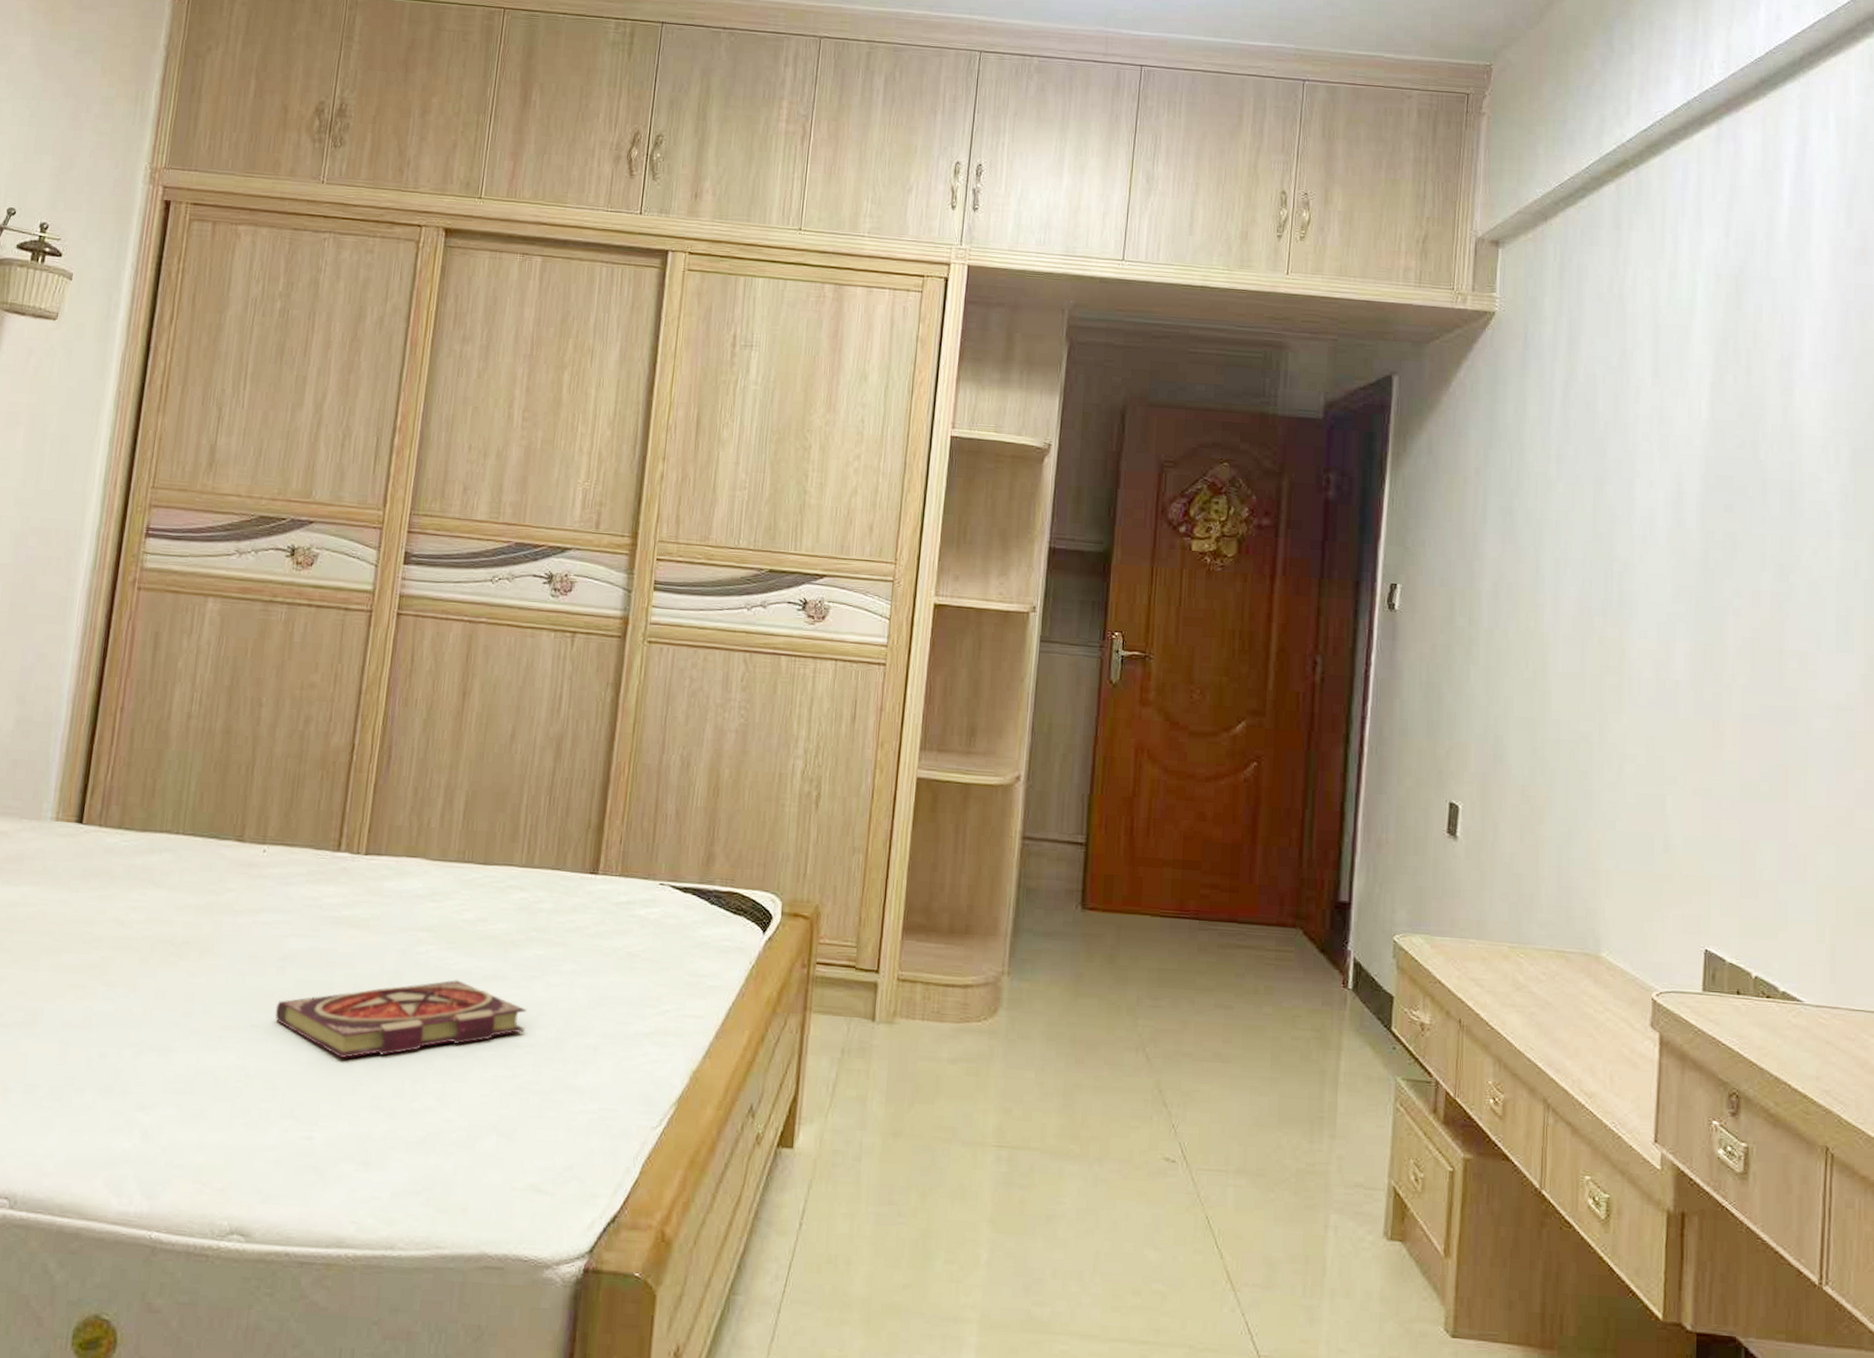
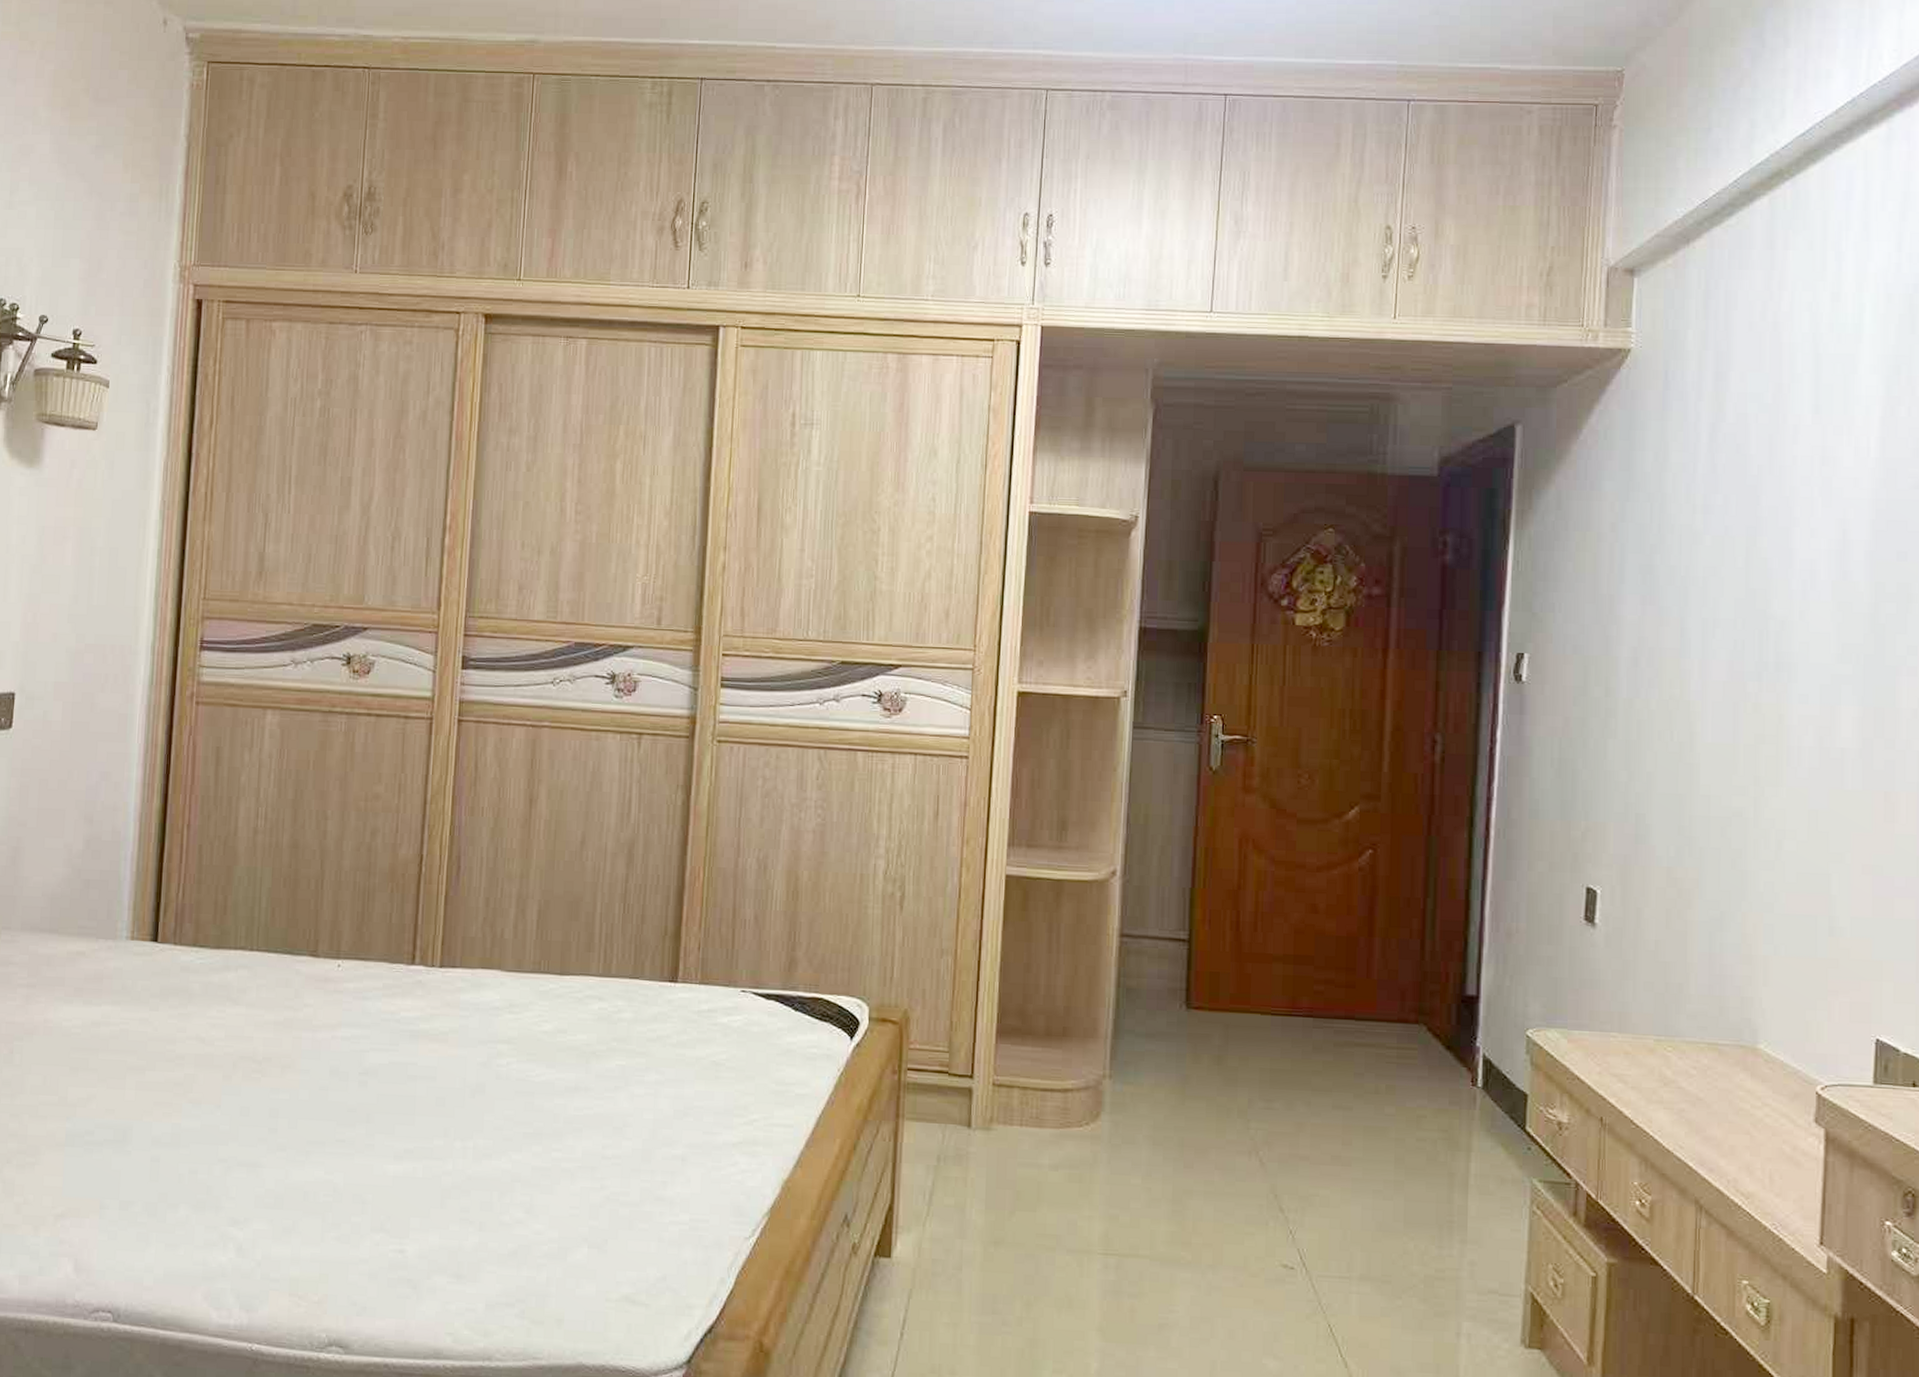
book: present [275,980,527,1059] -> none [359,1092,612,1173]

